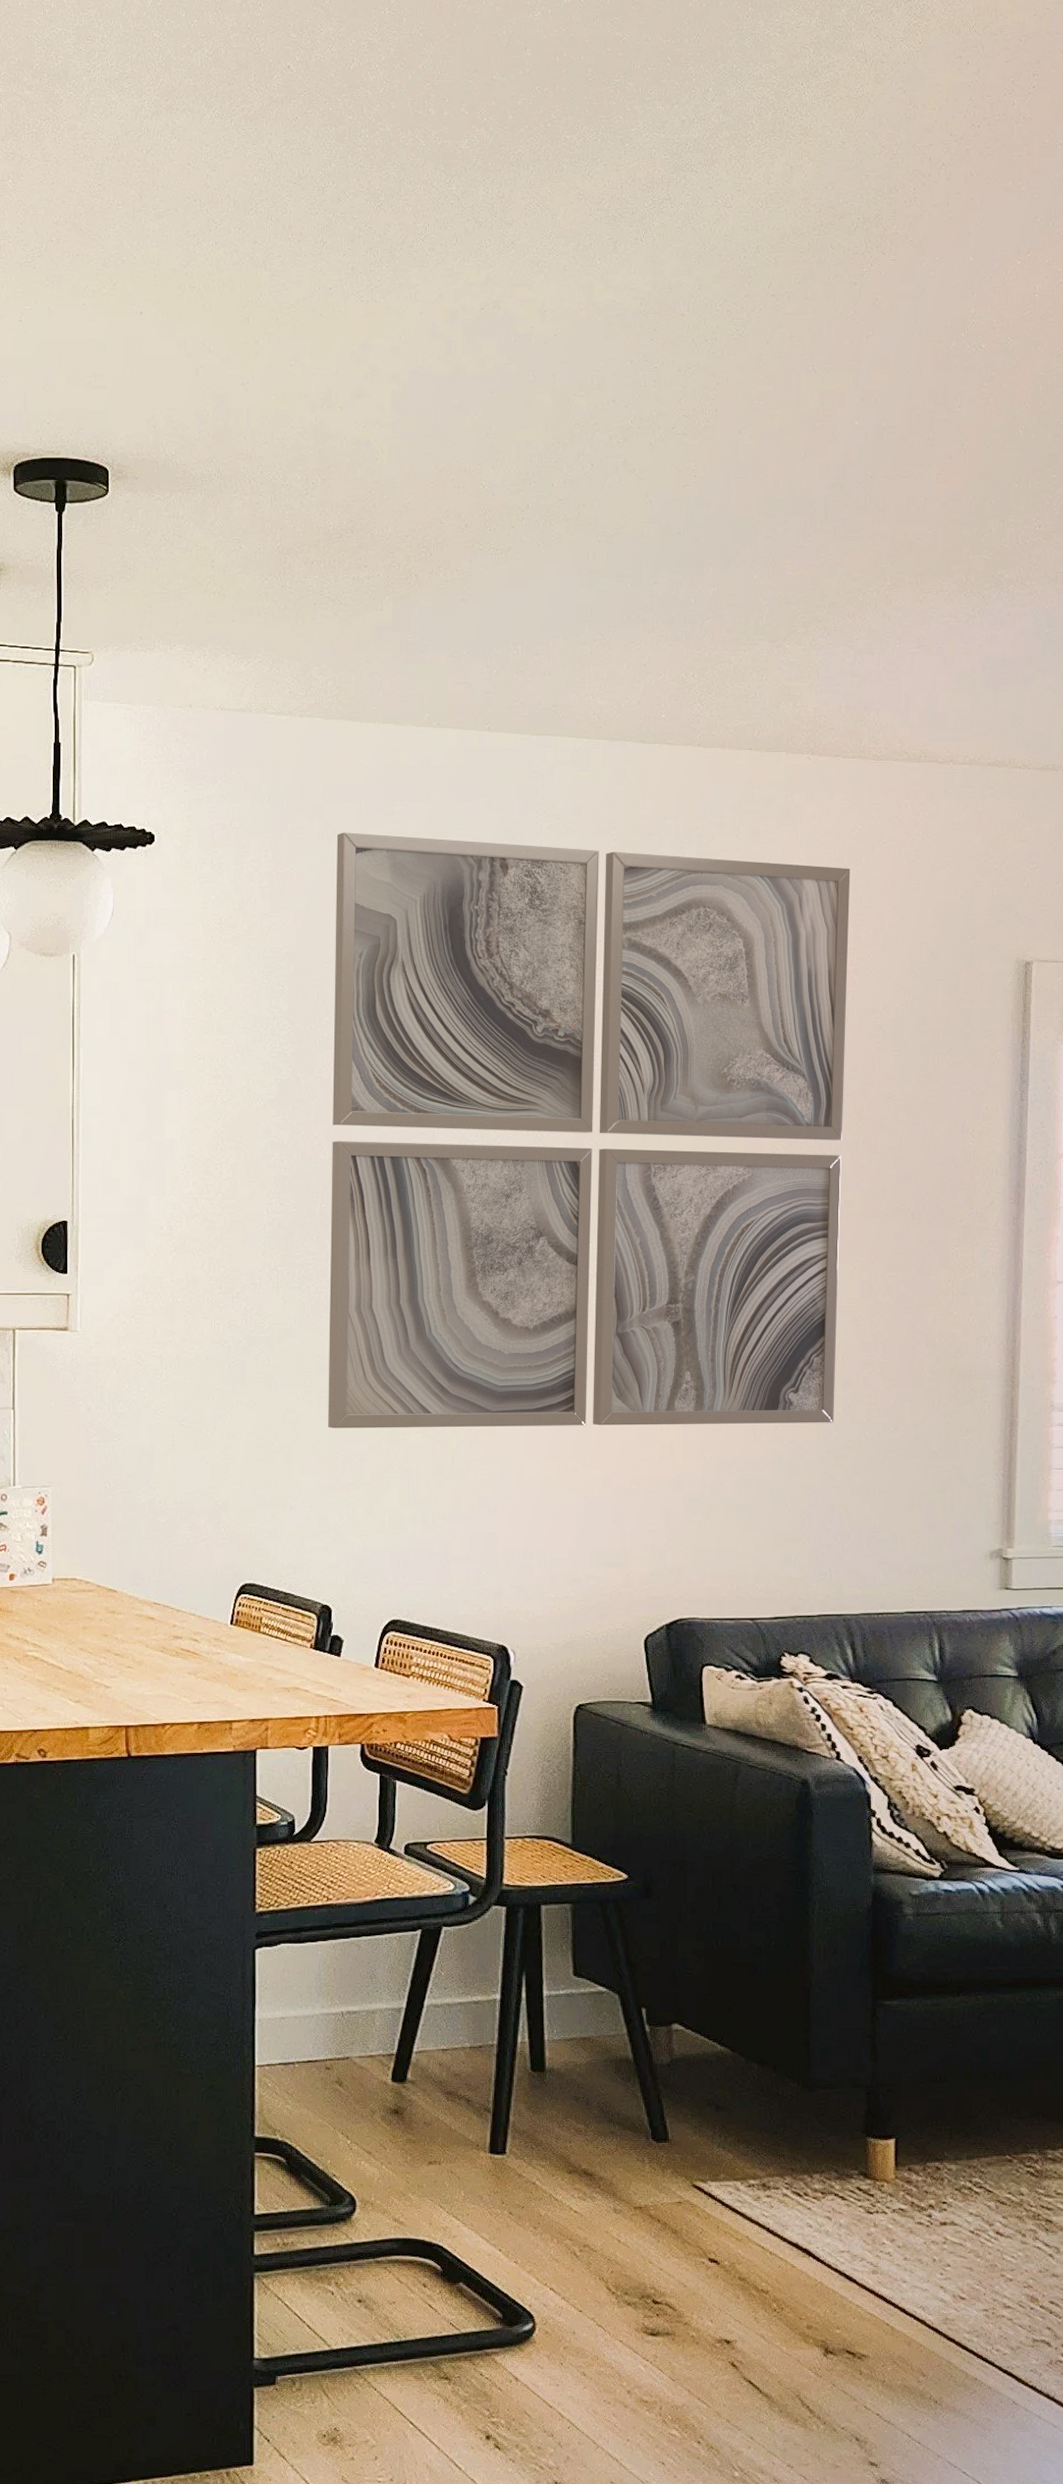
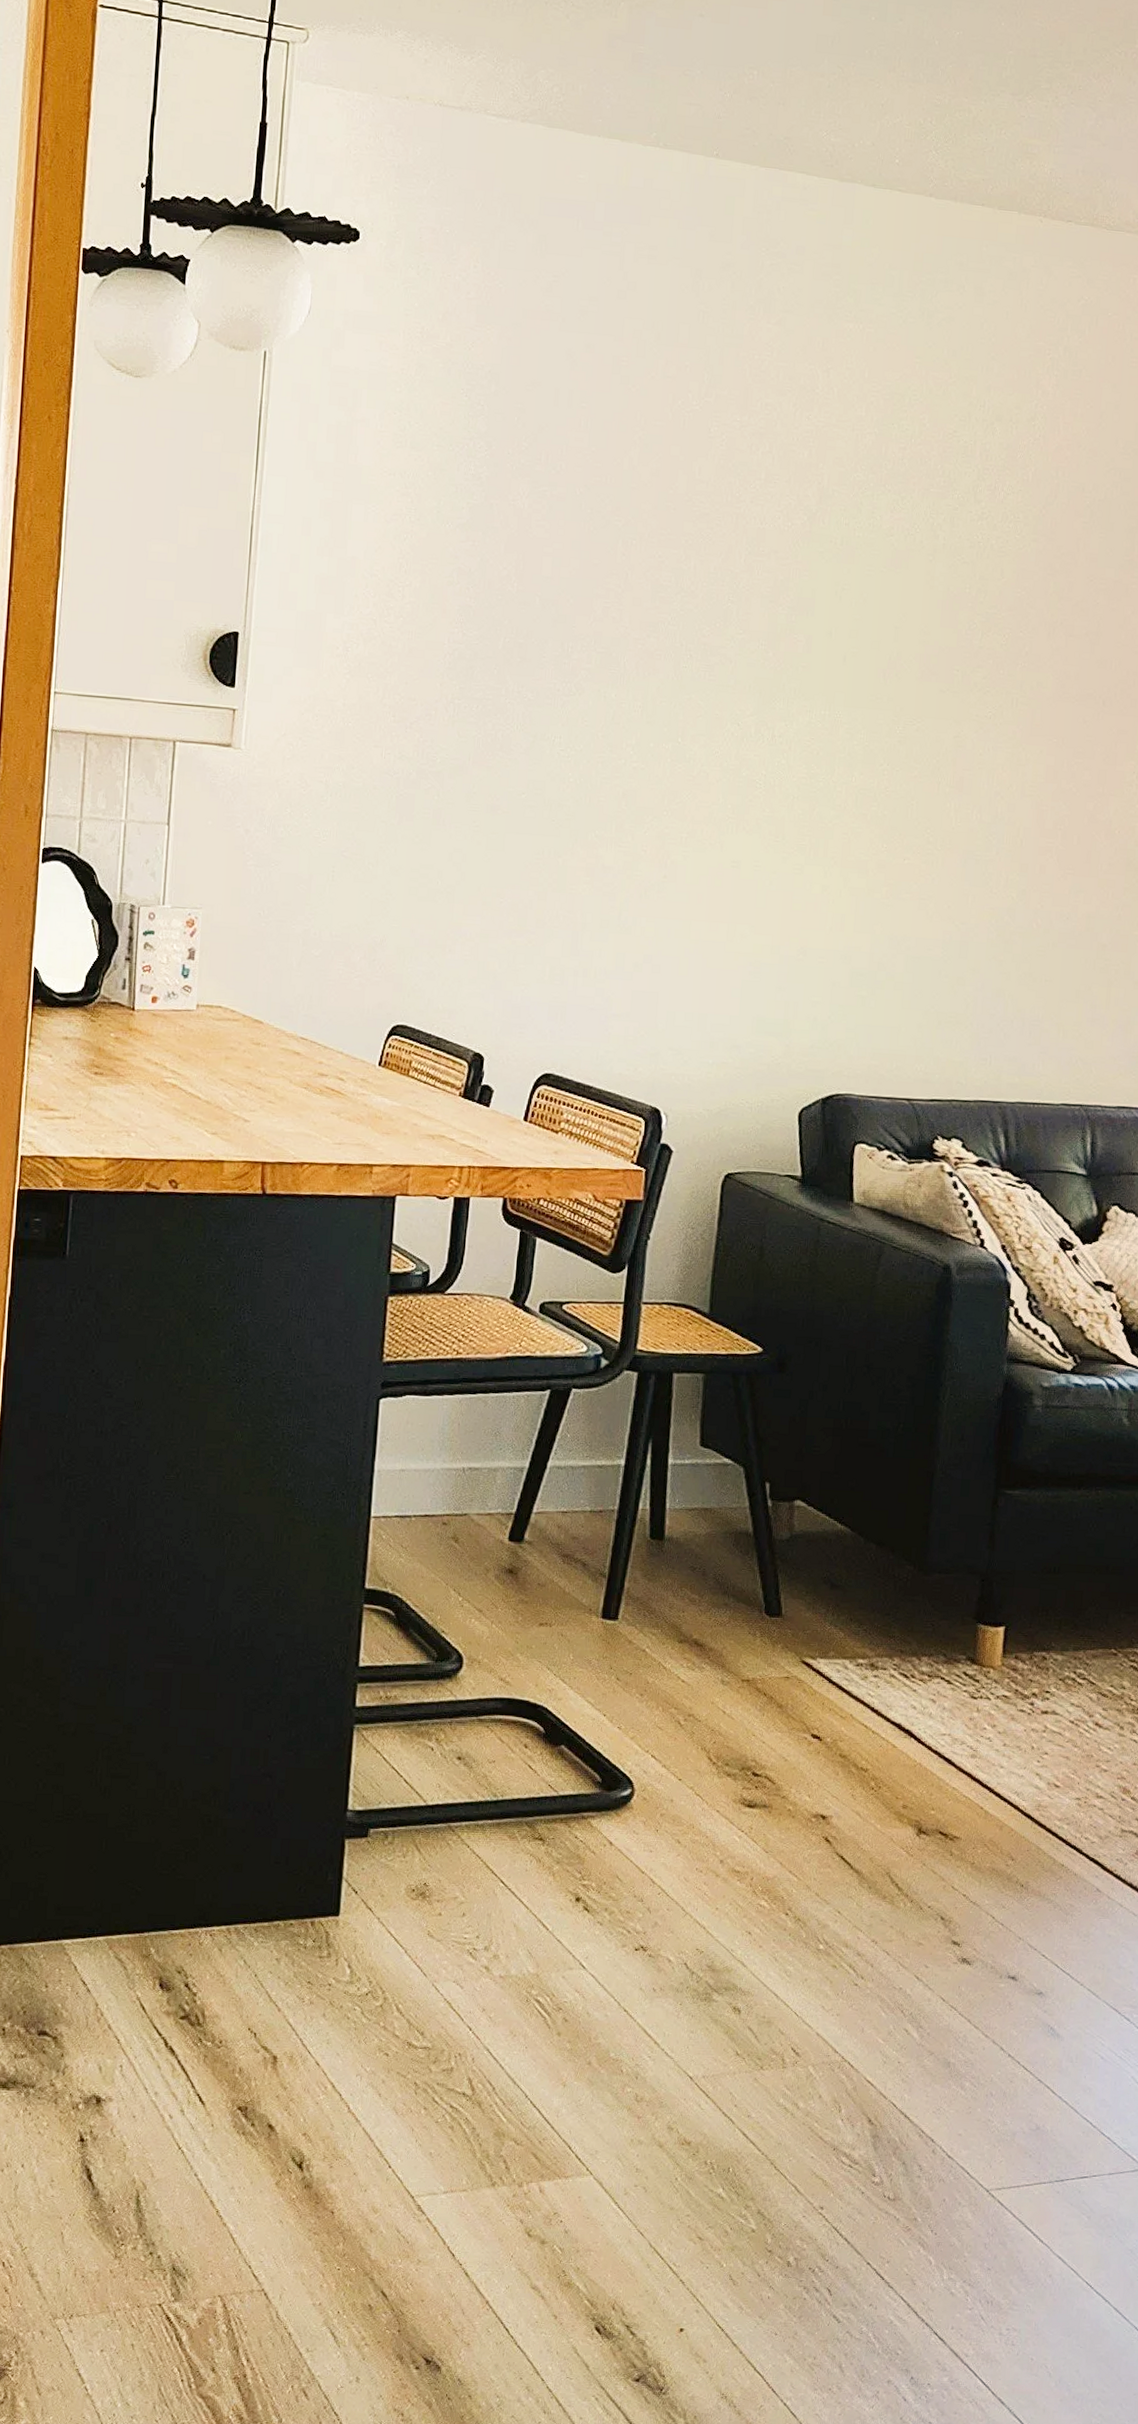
wall art: present [328,832,851,1429] -> none [495,249,1073,908]

